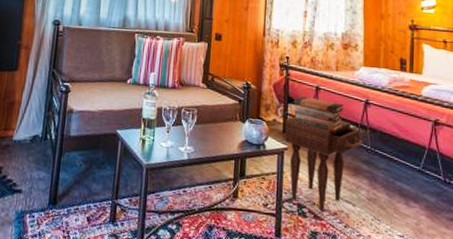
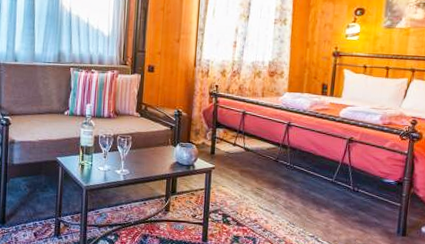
nightstand: present [284,116,363,212] -> none [212,139,284,219]
book stack: present [293,96,344,131] -> none [221,121,268,151]

